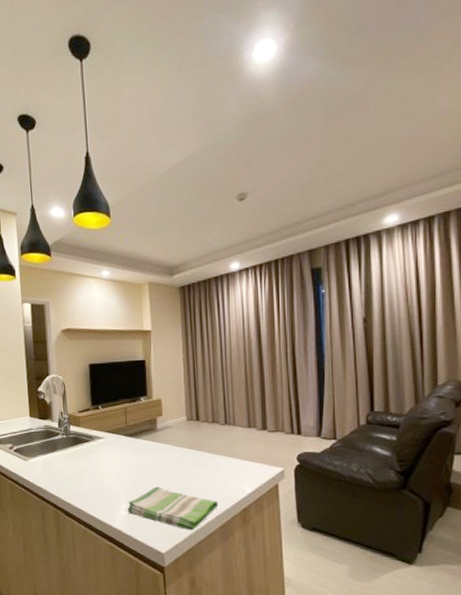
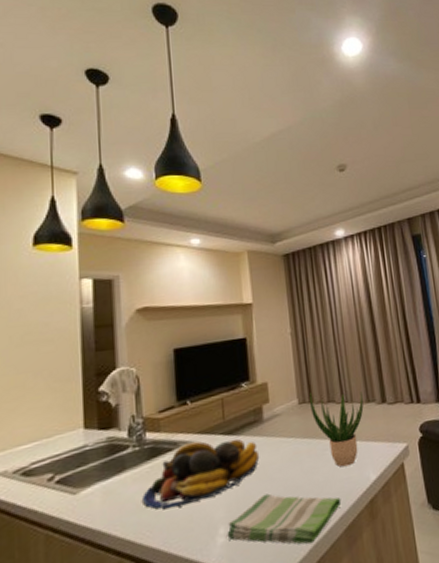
fruit bowl: none [69,438,153,483] -> present [142,438,260,509]
potted plant: none [197,412,245,478] -> present [310,391,364,467]

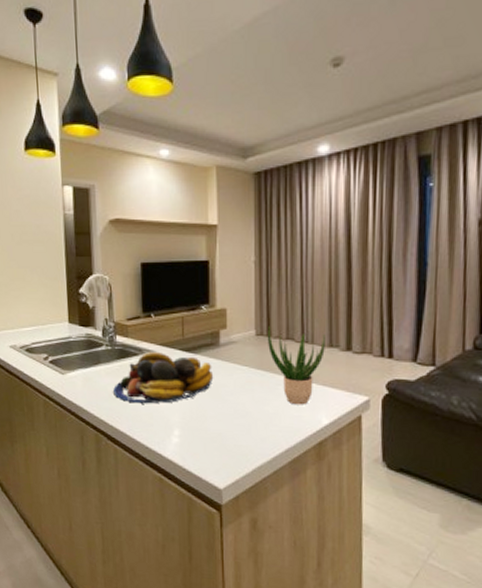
dish towel: present [227,493,342,545] -> none [180,411,289,465]

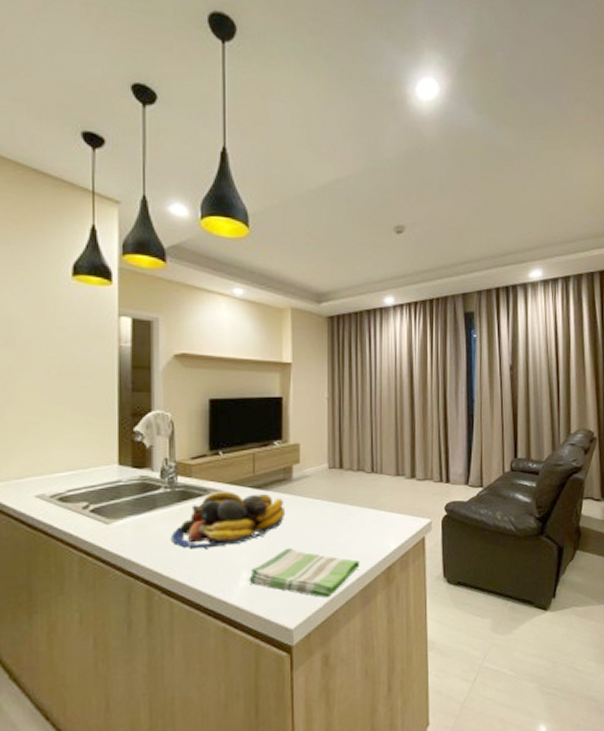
dish towel: none [180,411,289,465] -> present [249,548,360,598]
potted plant: present [268,326,325,405] -> none [340,458,392,533]

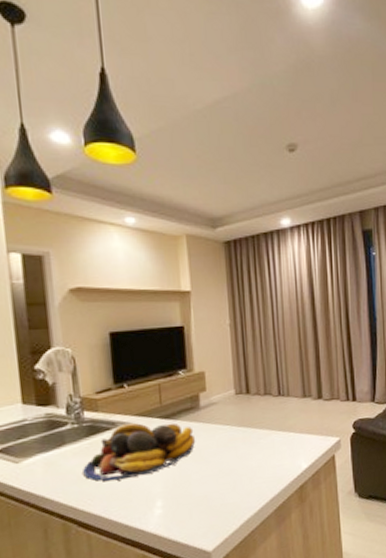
dish towel: present [249,548,360,598] -> none [164,474,273,520]

